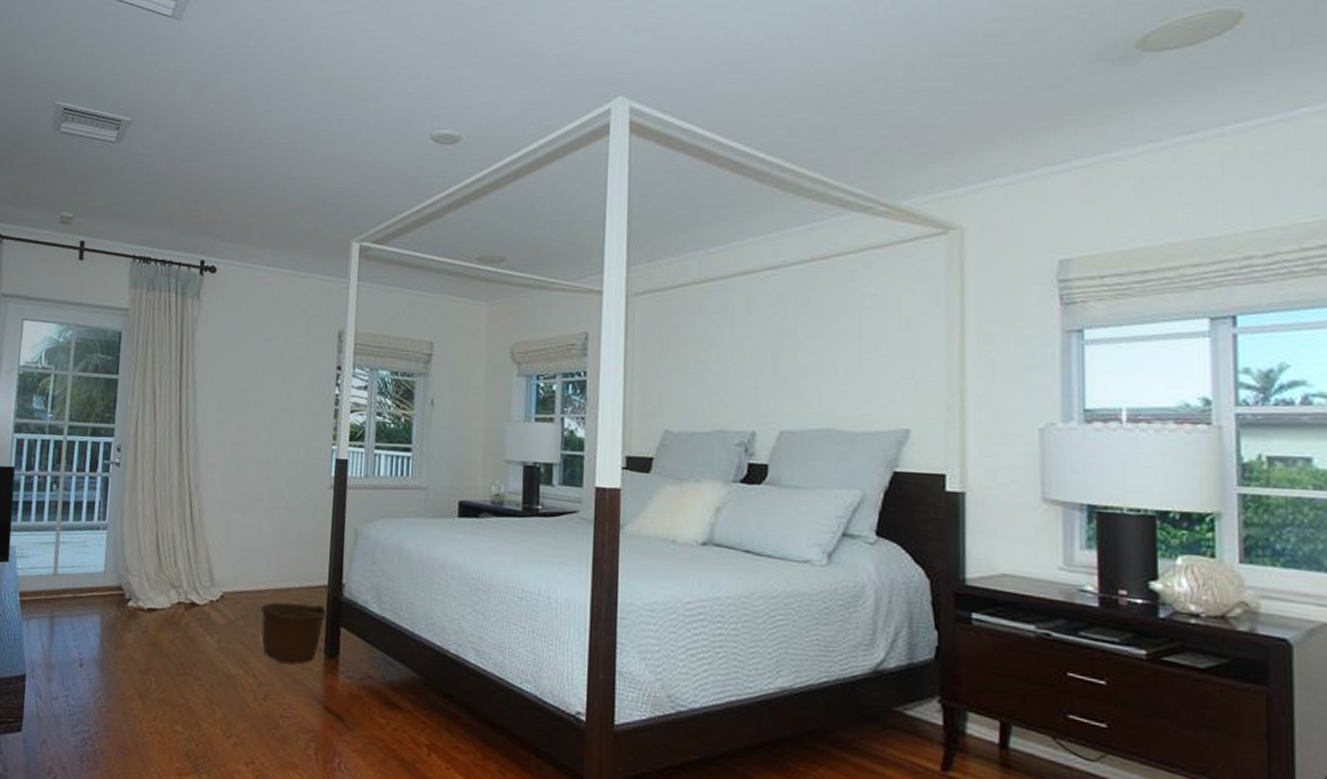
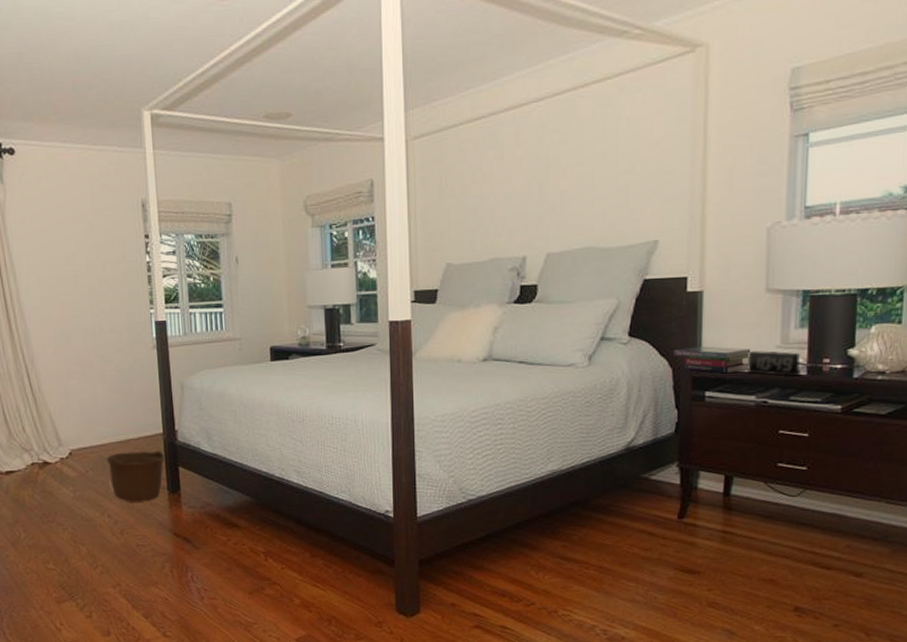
books: none [931,555,1027,594] -> present [673,345,751,374]
alarm clock: none [1024,570,1091,607] -> present [748,351,801,377]

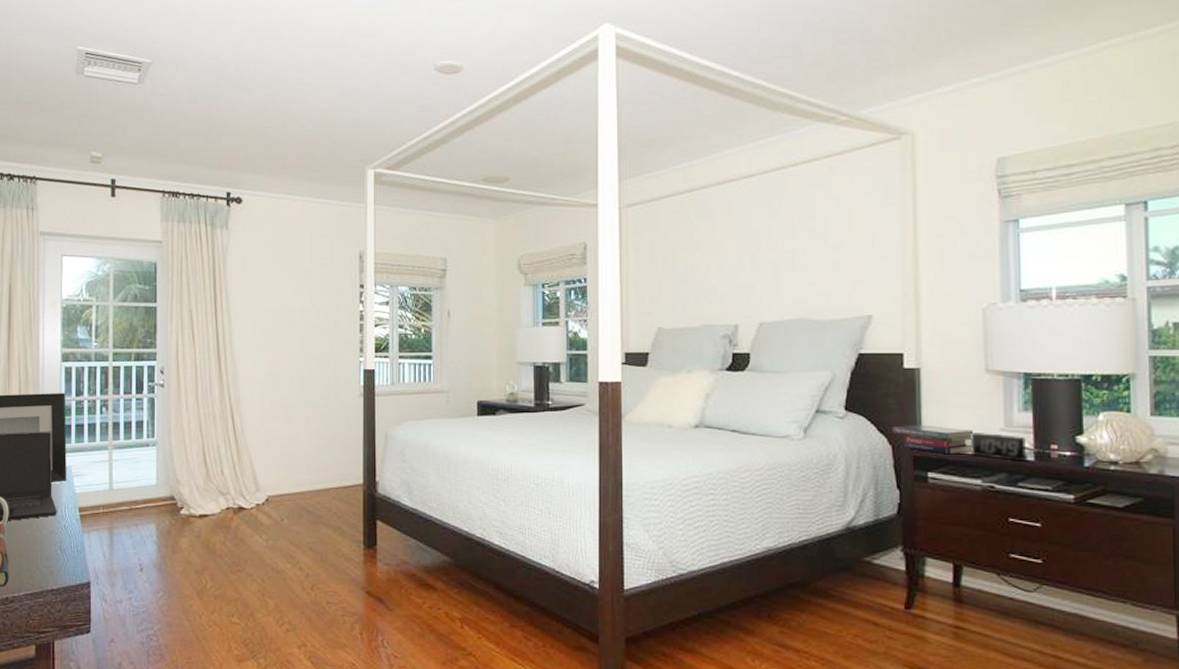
basket: present [106,451,166,502] -> none [303,501,364,556]

